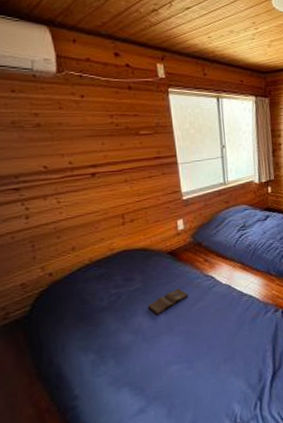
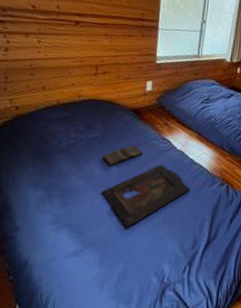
tray: none [154,302,245,375] -> present [101,164,191,228]

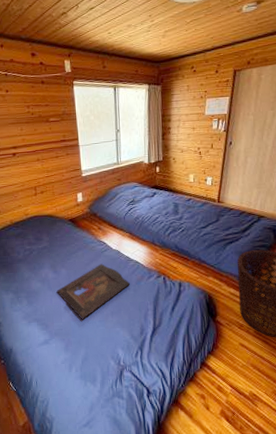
diary: present [102,145,143,167] -> none [52,250,84,270]

